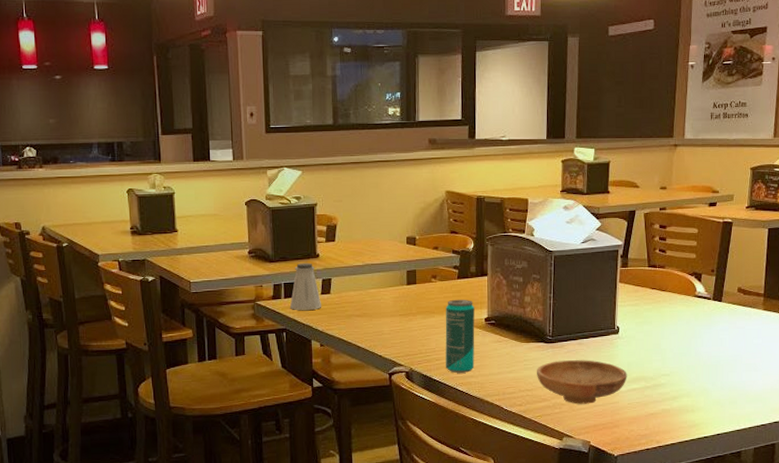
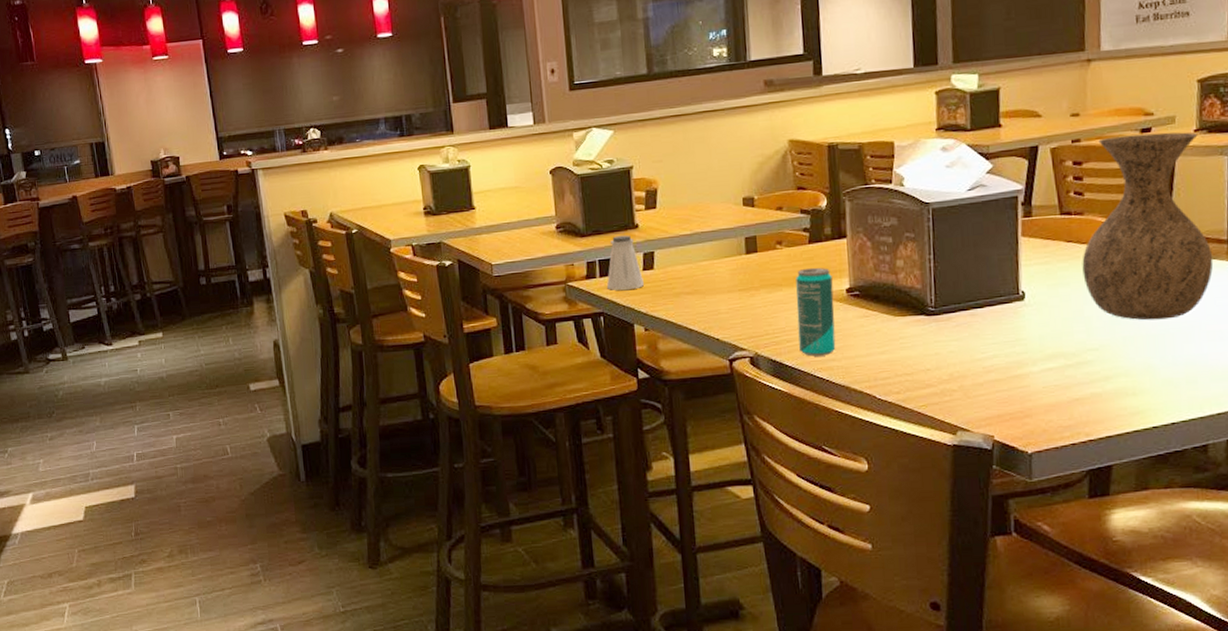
bowl: present [536,360,627,404] -> none [916,334,1040,390]
vase: none [662,207,753,354] -> present [1082,132,1214,321]

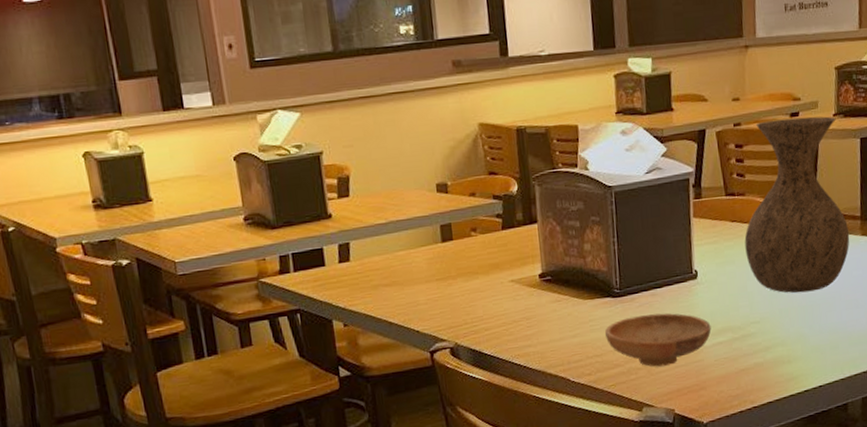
saltshaker: present [606,235,644,290] -> none [301,225,340,285]
beverage can: present [796,267,836,357] -> none [491,253,532,344]
bowl: none [916,334,1040,390] -> present [604,313,711,367]

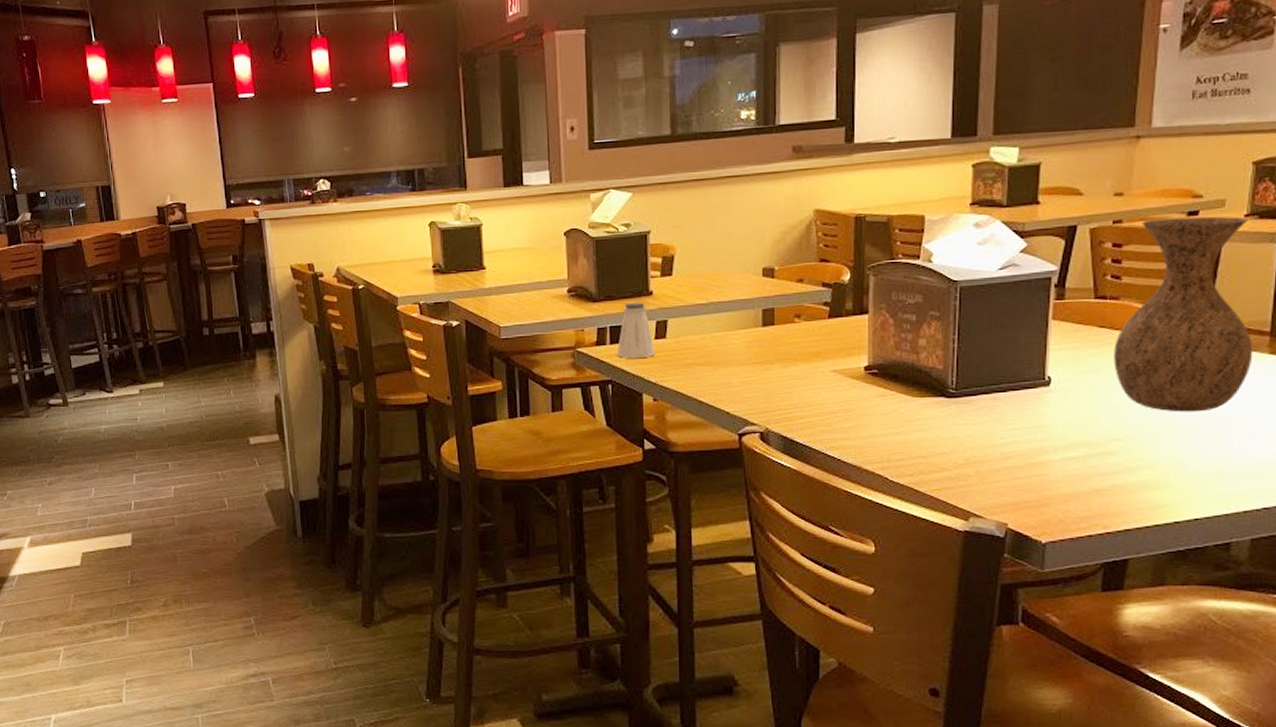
saltshaker: none [301,225,340,285] -> present [616,302,655,358]
bowl: present [604,313,711,367] -> none [933,419,1062,476]

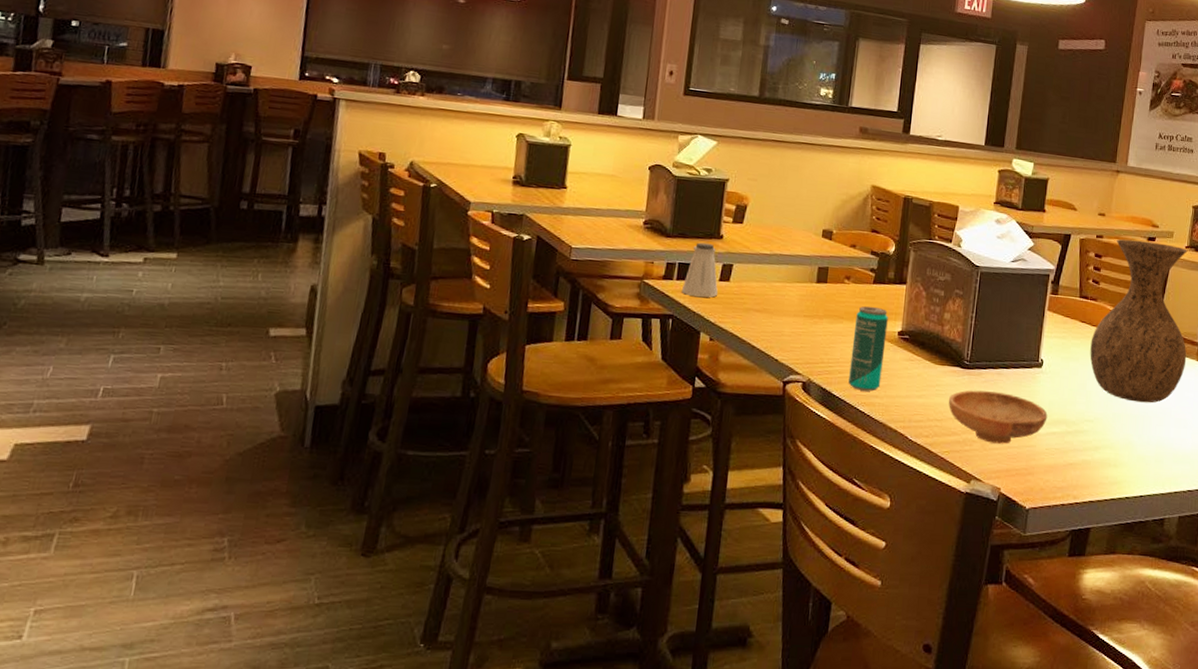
beverage can: none [811,343,851,434] -> present [848,306,888,392]
bowl: none [933,419,1062,476] -> present [948,390,1048,444]

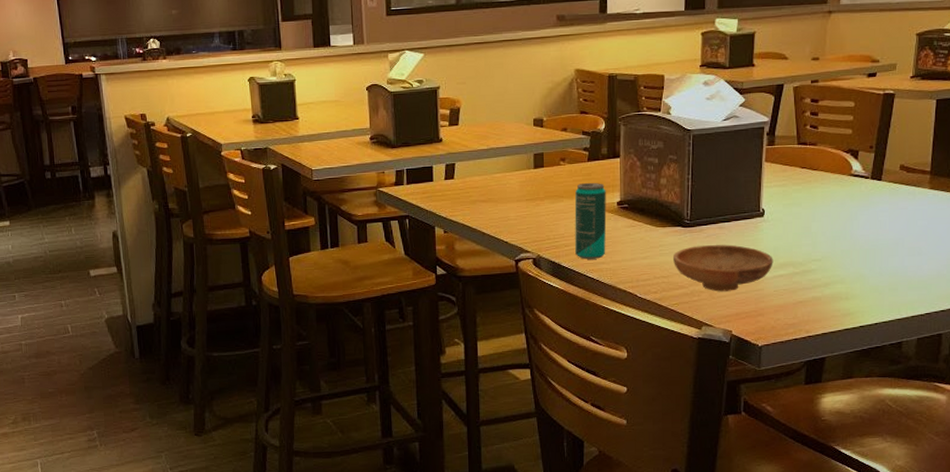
saltshaker: present [681,242,718,298] -> none [412,148,445,196]
vase: present [1090,239,1188,403] -> none [813,77,918,237]

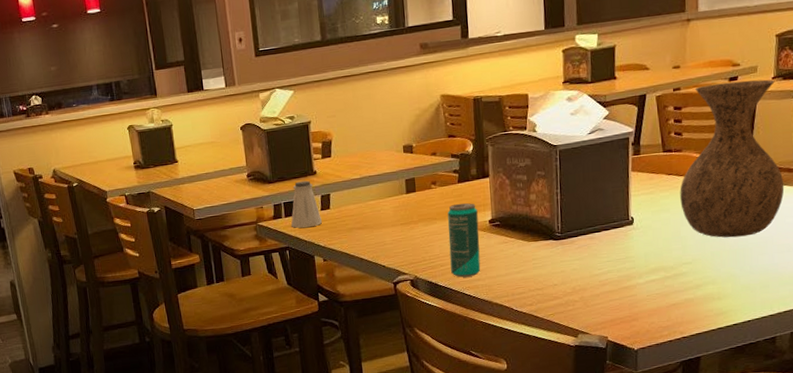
saltshaker: none [412,148,445,196] -> present [290,180,322,228]
bowl: present [672,244,773,292] -> none [546,254,645,300]
vase: none [813,77,918,237] -> present [680,79,785,238]

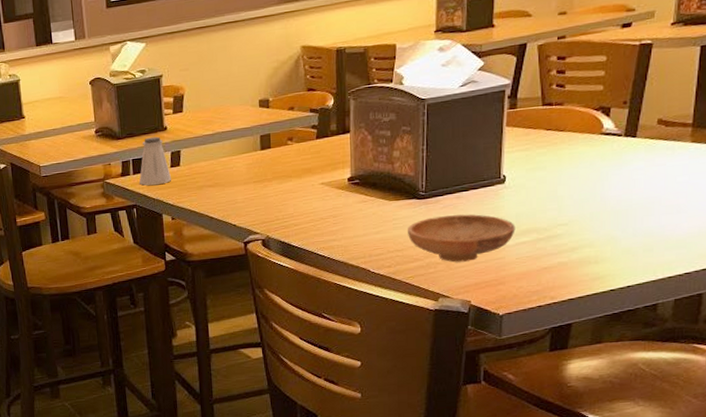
beverage can: present [447,203,481,278] -> none [303,160,337,238]
bowl: none [546,254,645,300] -> present [407,214,515,263]
vase: present [680,79,785,238] -> none [559,25,678,198]

